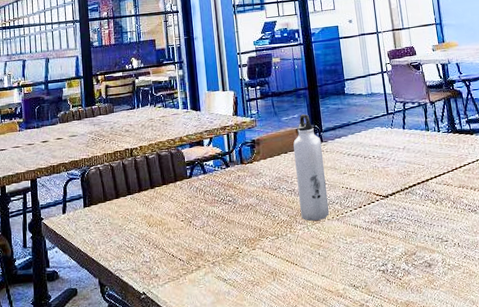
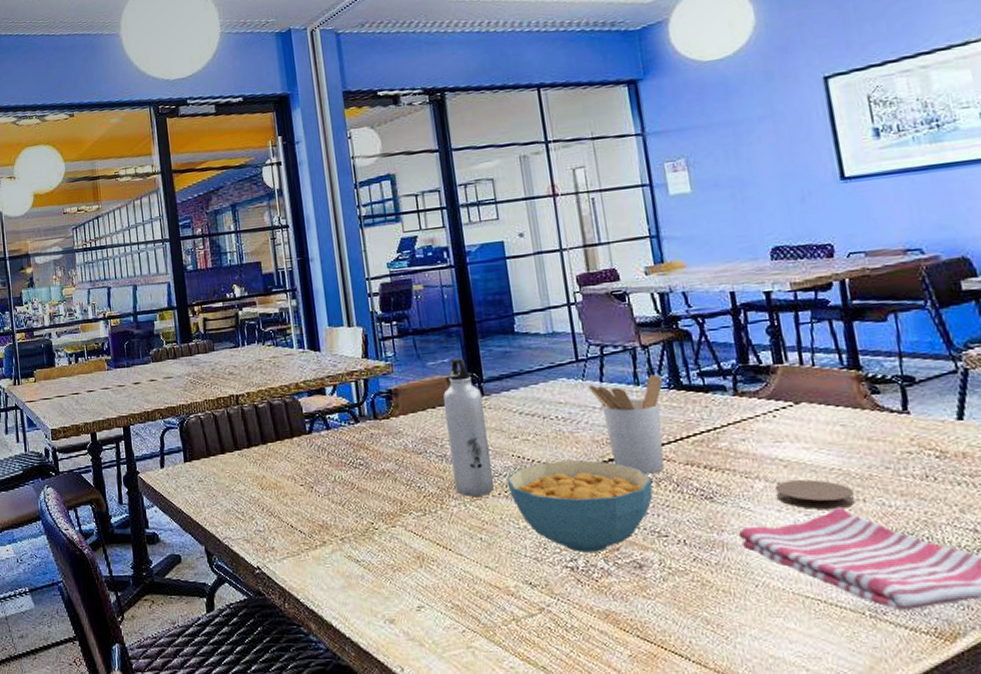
cereal bowl: none [338,188,438,259] -> present [506,460,653,553]
utensil holder: none [394,122,445,196] -> present [587,374,664,474]

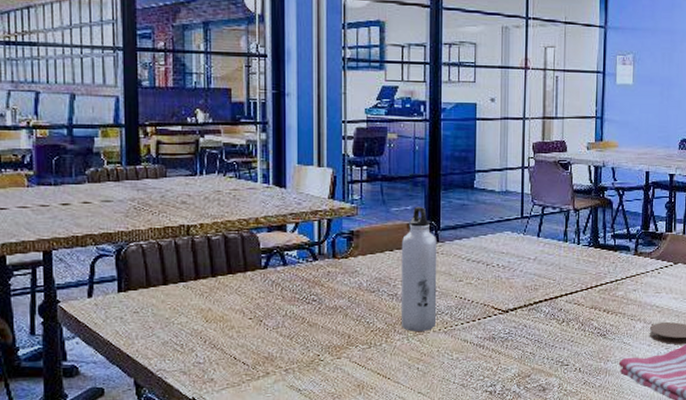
cereal bowl: present [506,460,653,553] -> none [447,302,564,379]
utensil holder: present [587,374,664,474] -> none [527,234,585,315]

